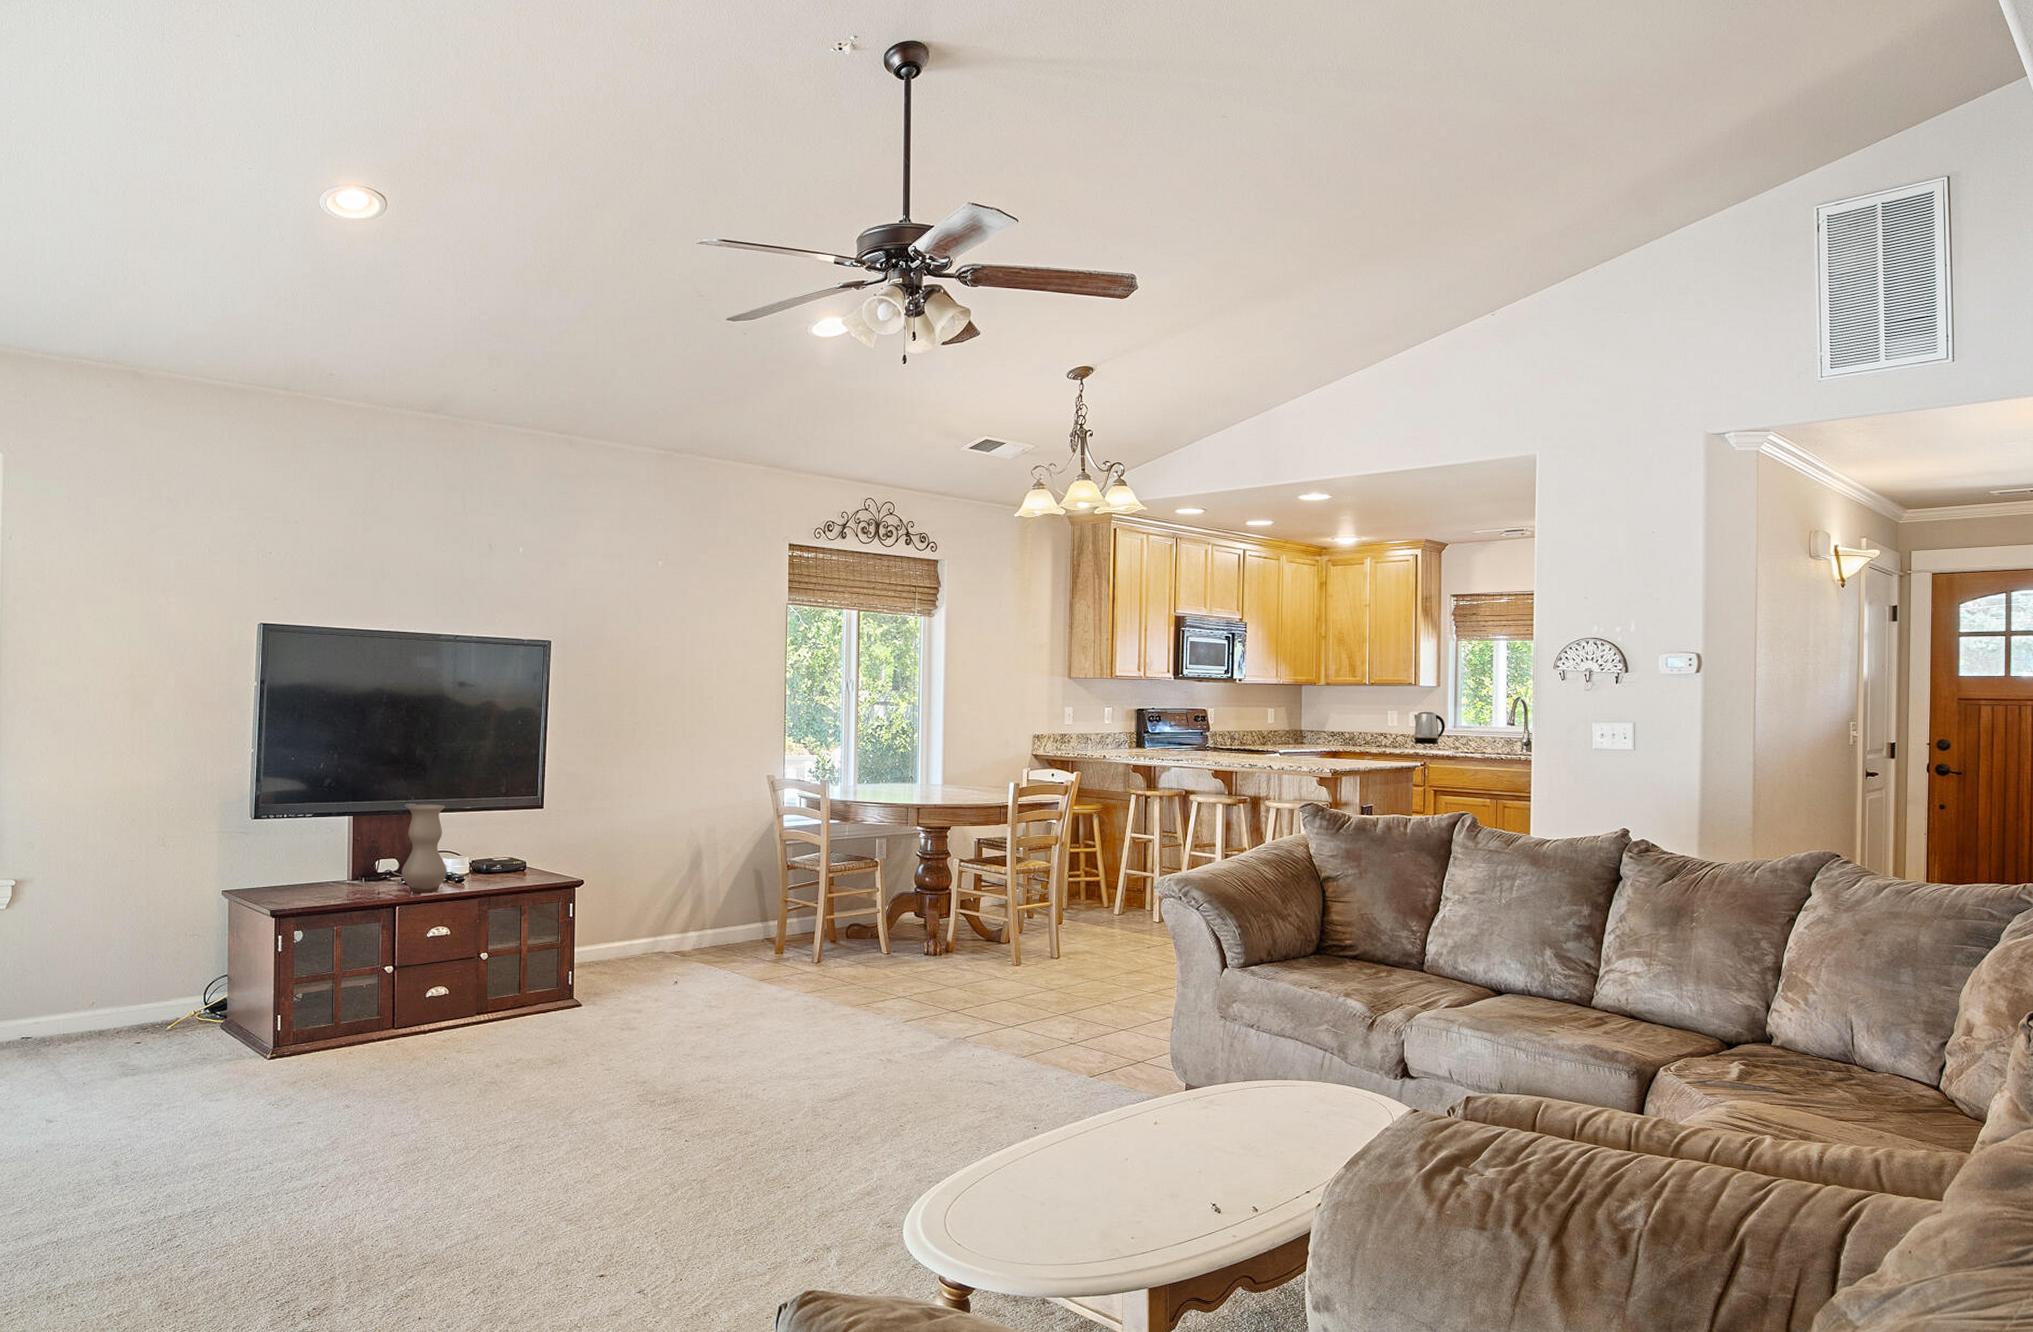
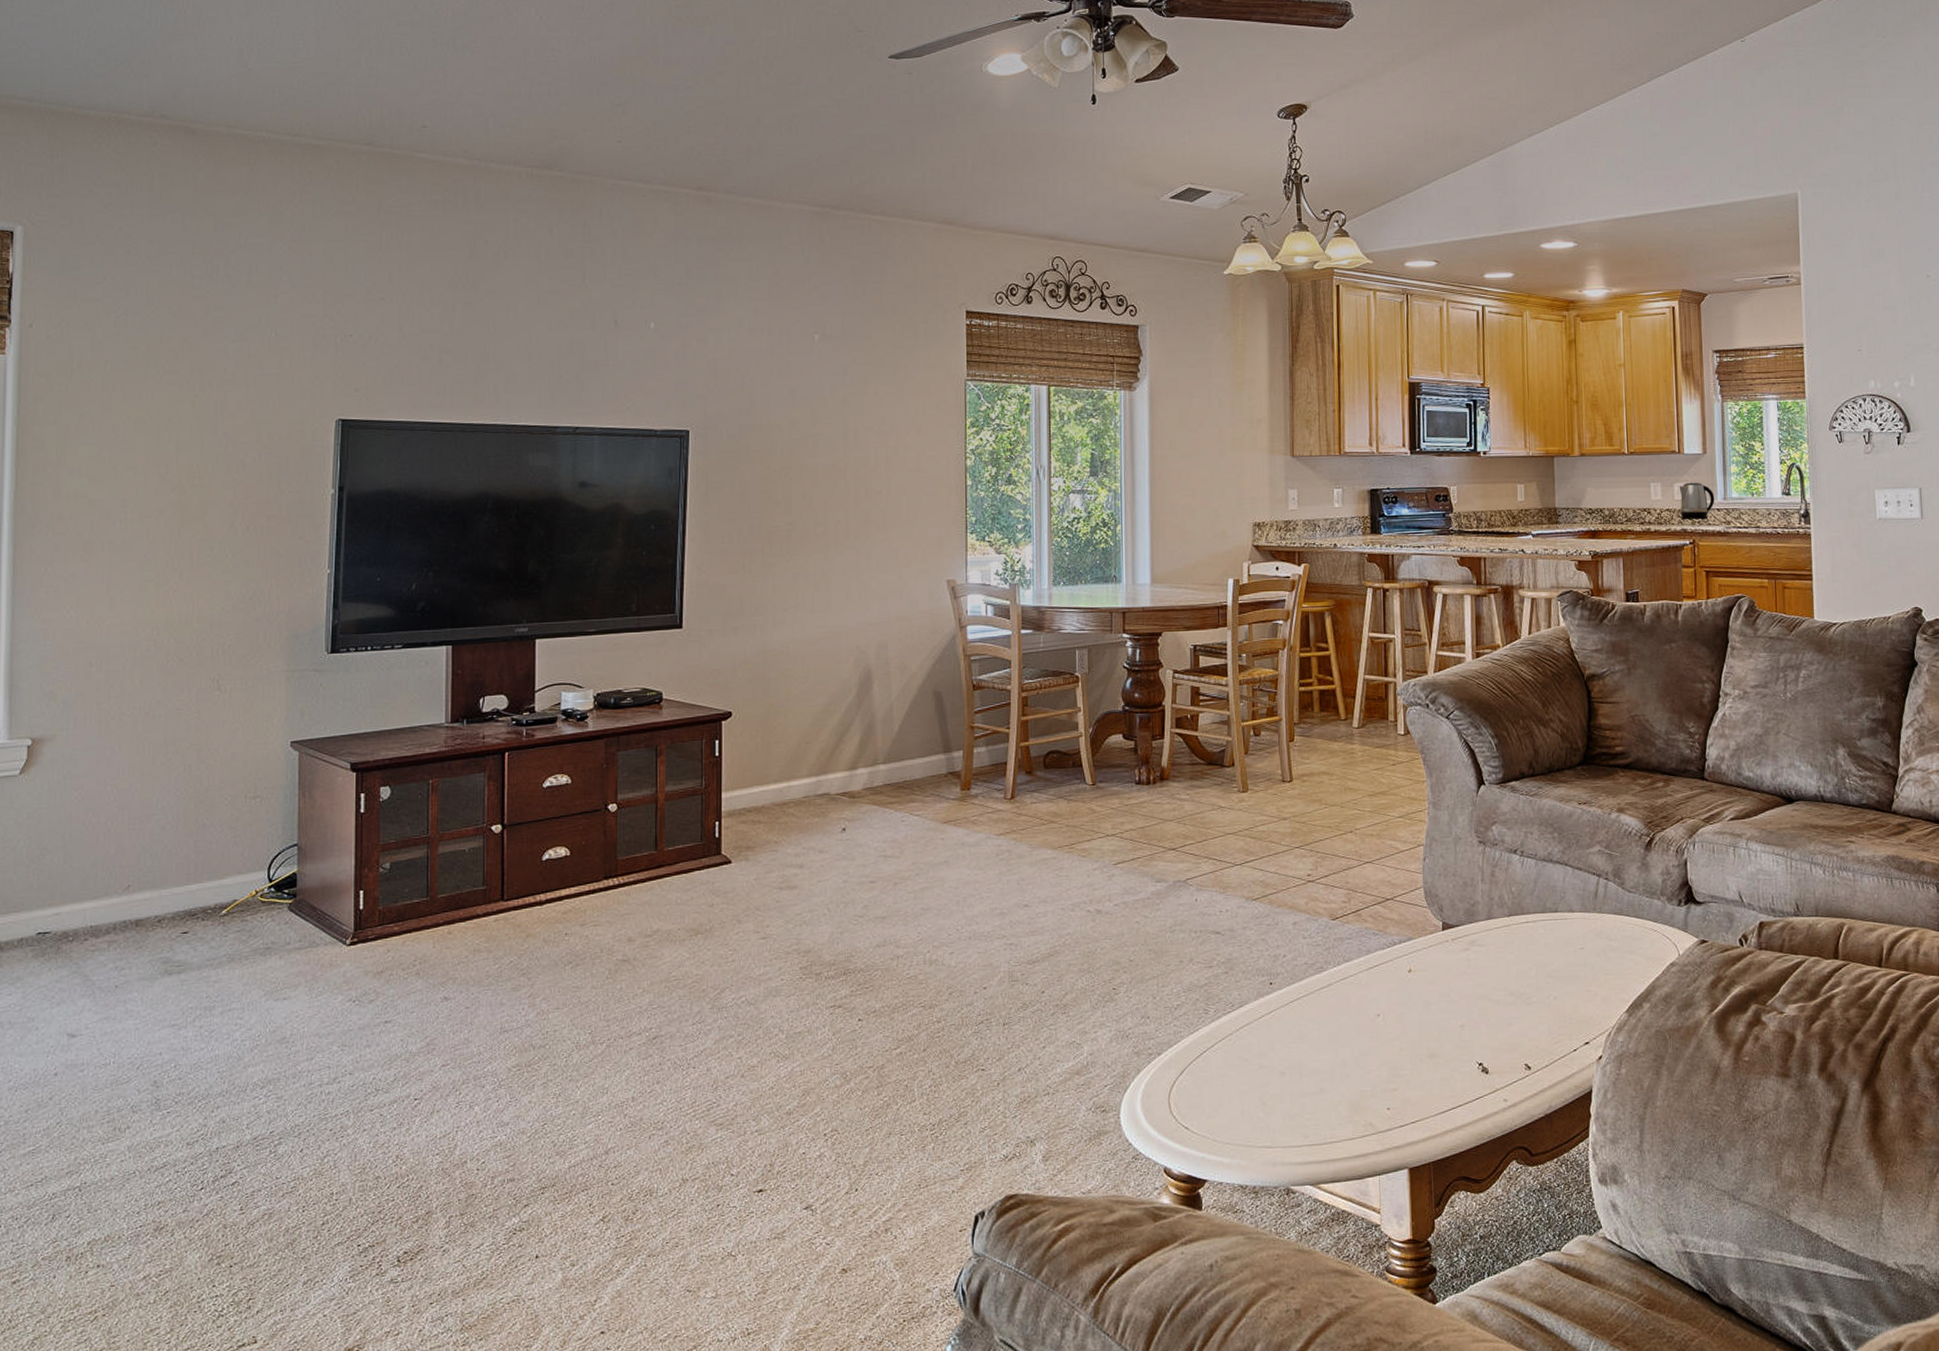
vase: present [402,804,447,893] -> none [512,627,567,735]

